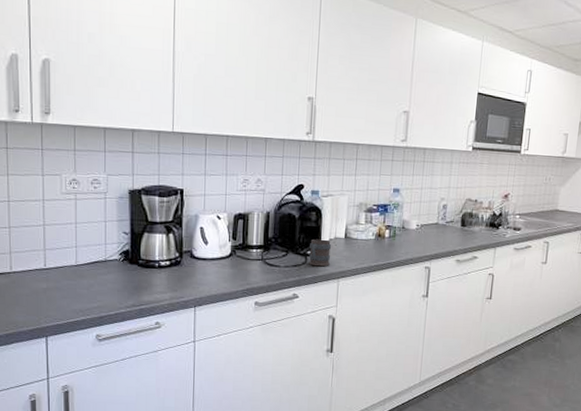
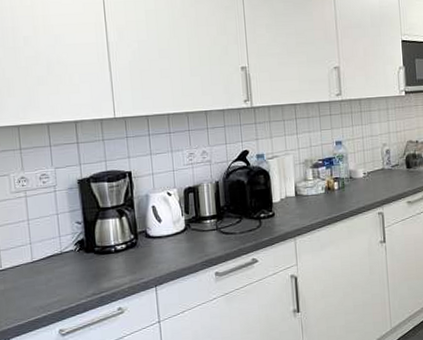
mug: present [309,239,332,267] -> none [262,200,284,228]

